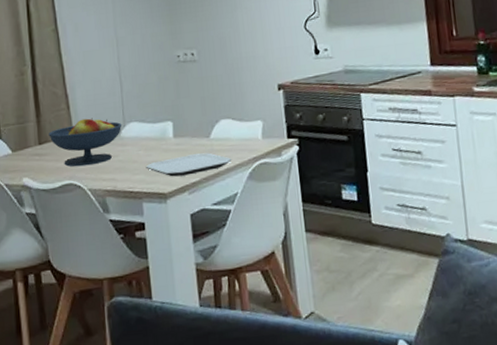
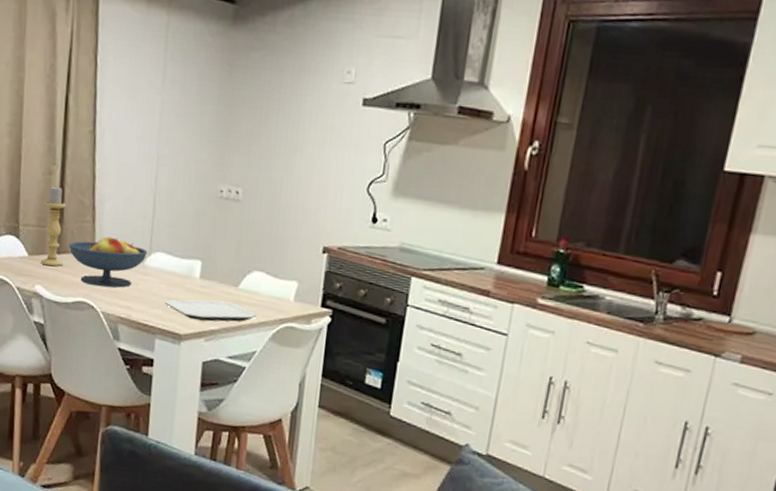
candle holder: none [20,84,46,159] -> present [40,186,67,267]

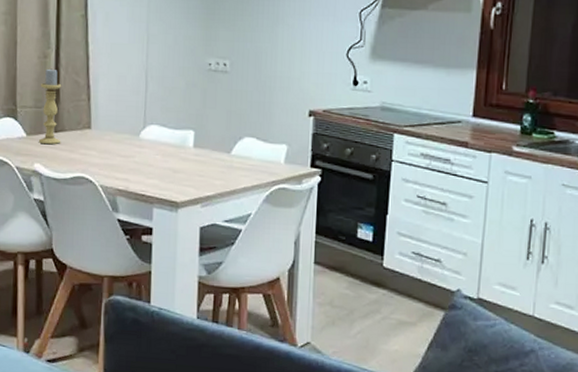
fruit bowl: present [69,236,148,288] -> none [66,113,142,162]
plate: present [164,299,257,322] -> none [161,167,251,188]

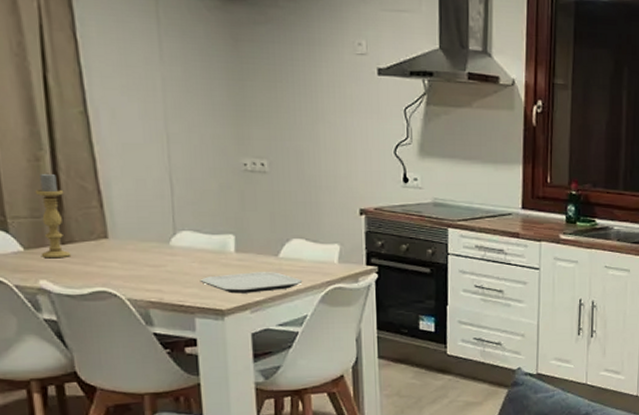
plate: none [161,167,251,188] -> present [199,272,303,294]

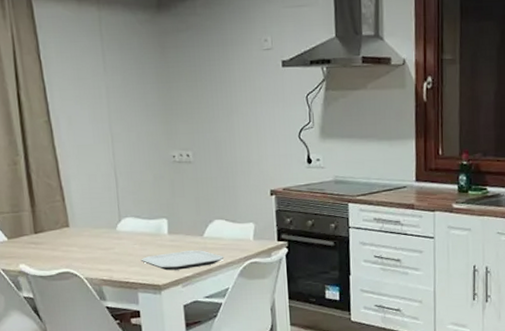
candle holder: present [34,173,72,259] -> none [14,174,42,246]

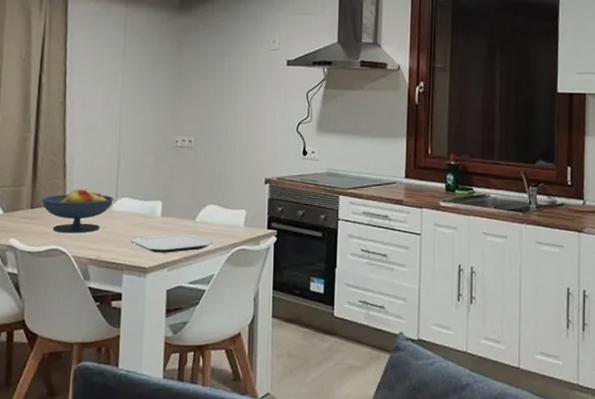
fruit bowl: none [44,211,118,257] -> present [42,189,114,234]

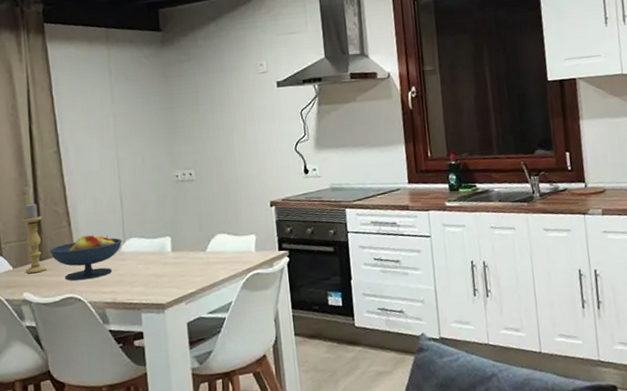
candle holder: none [14,150,40,220] -> present [21,203,47,274]
plate: present [130,234,213,253] -> none [144,265,227,289]

